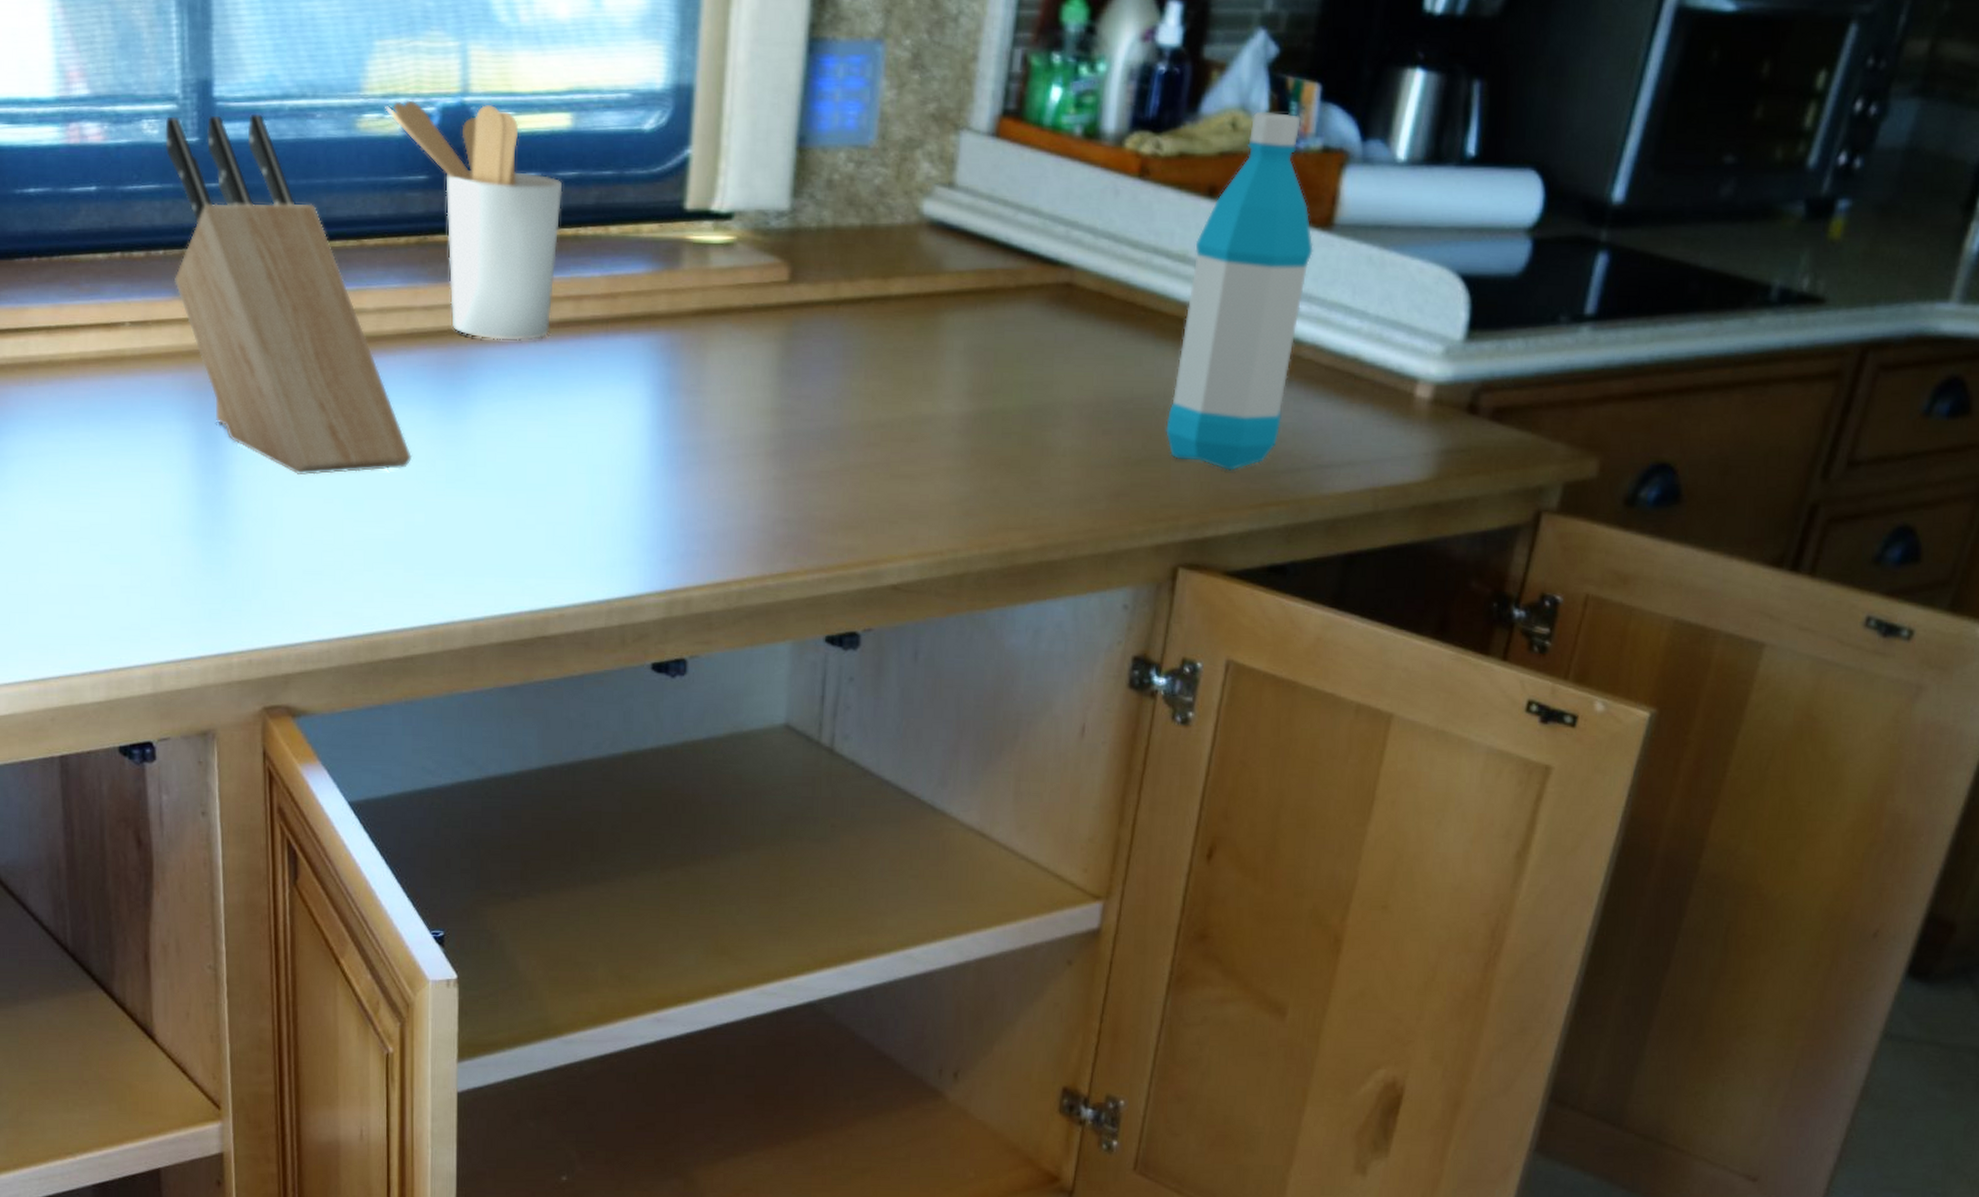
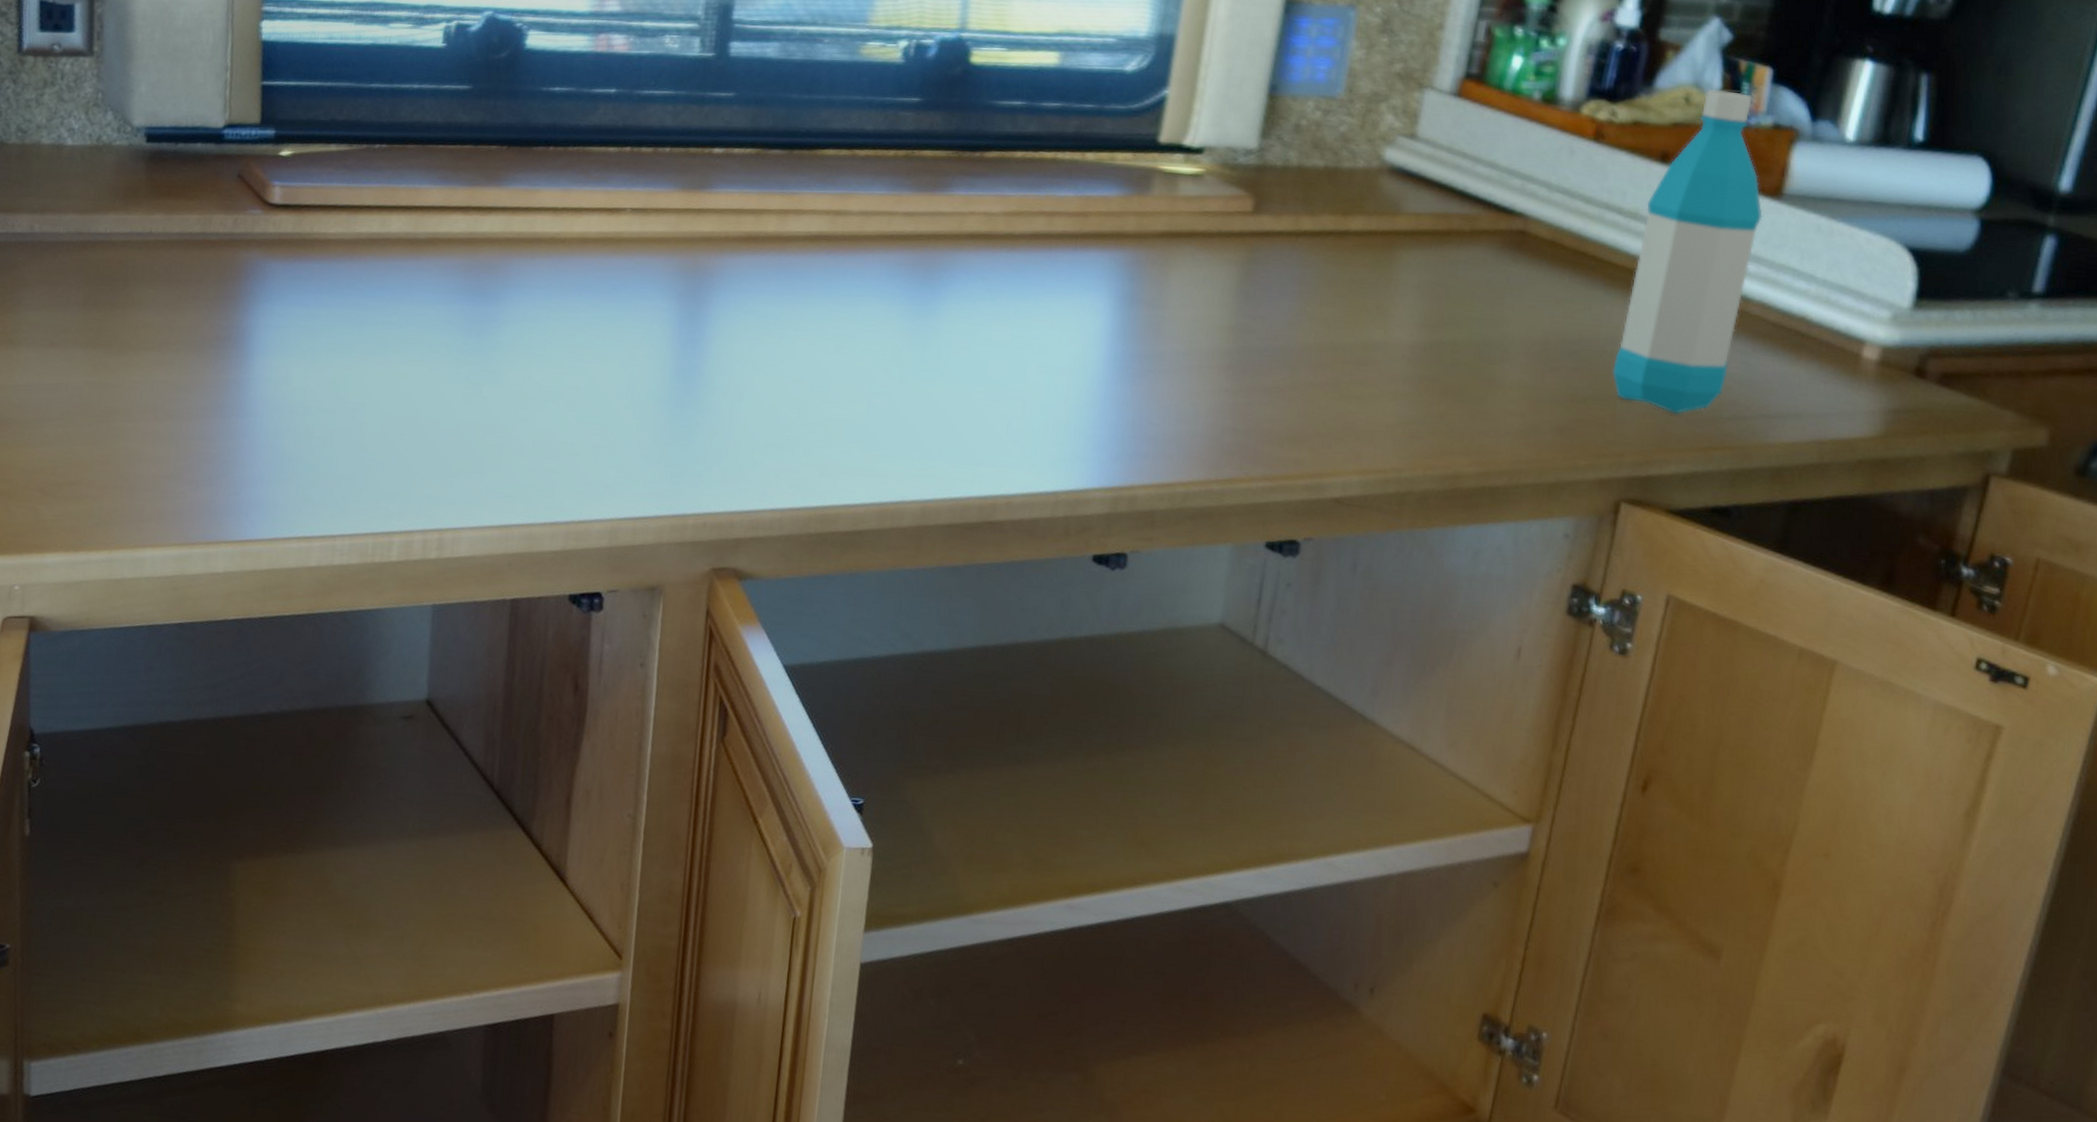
knife block: present [165,113,413,476] -> none [675,34,881,357]
utensil holder: present [385,100,563,341] -> none [887,32,1046,249]

